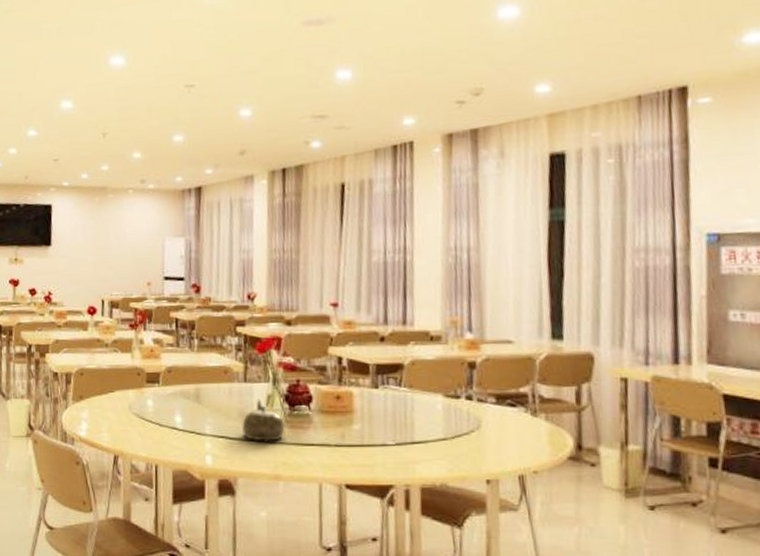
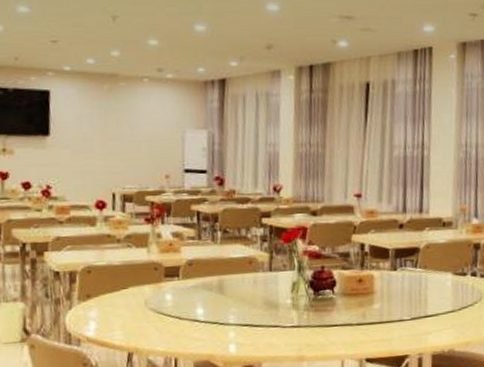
teapot: present [242,398,285,441] -> none [267,286,310,327]

